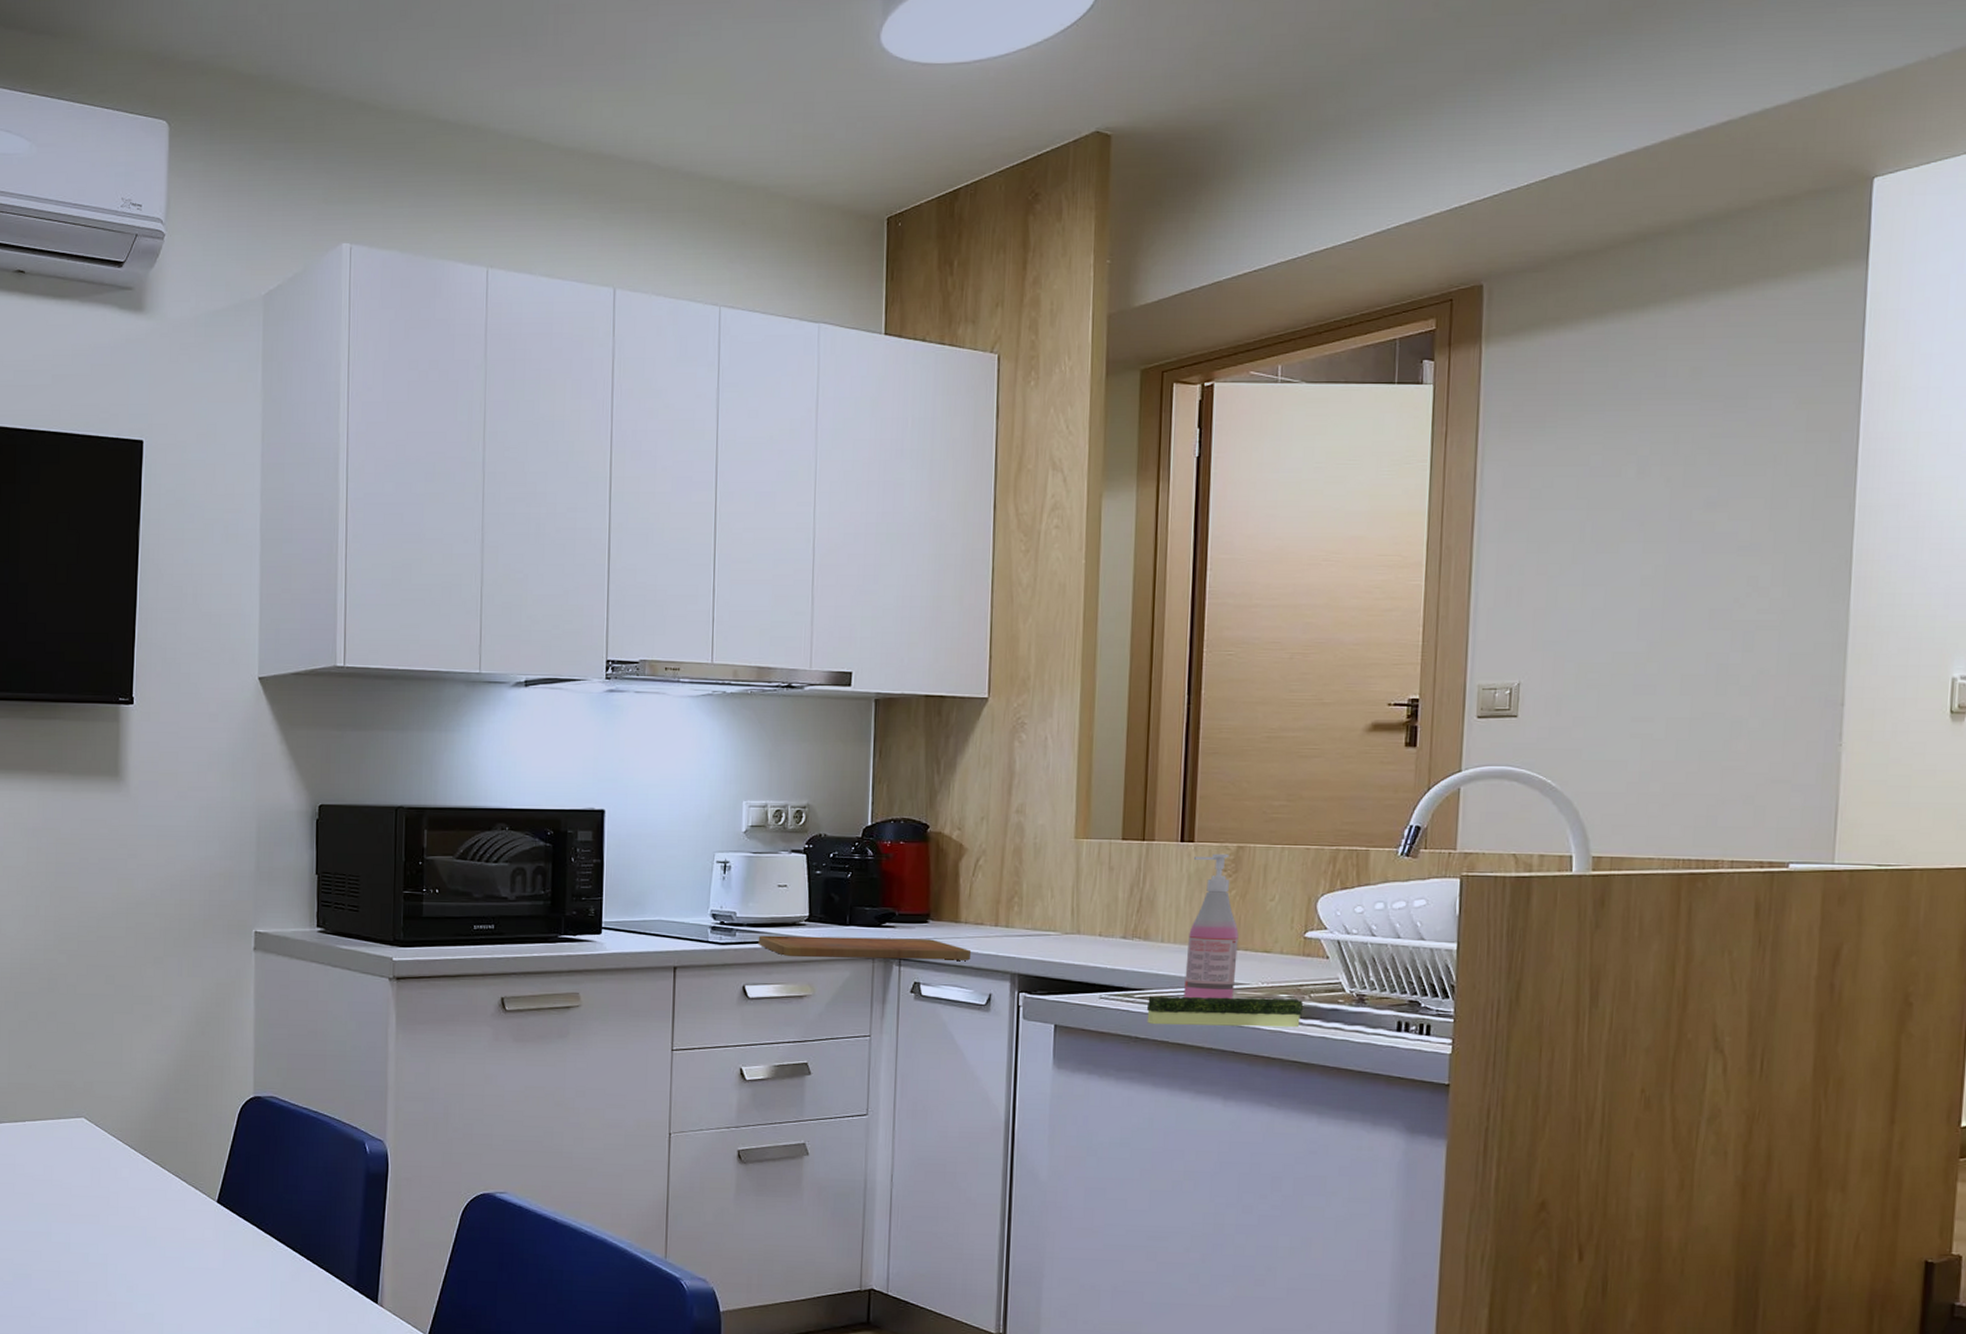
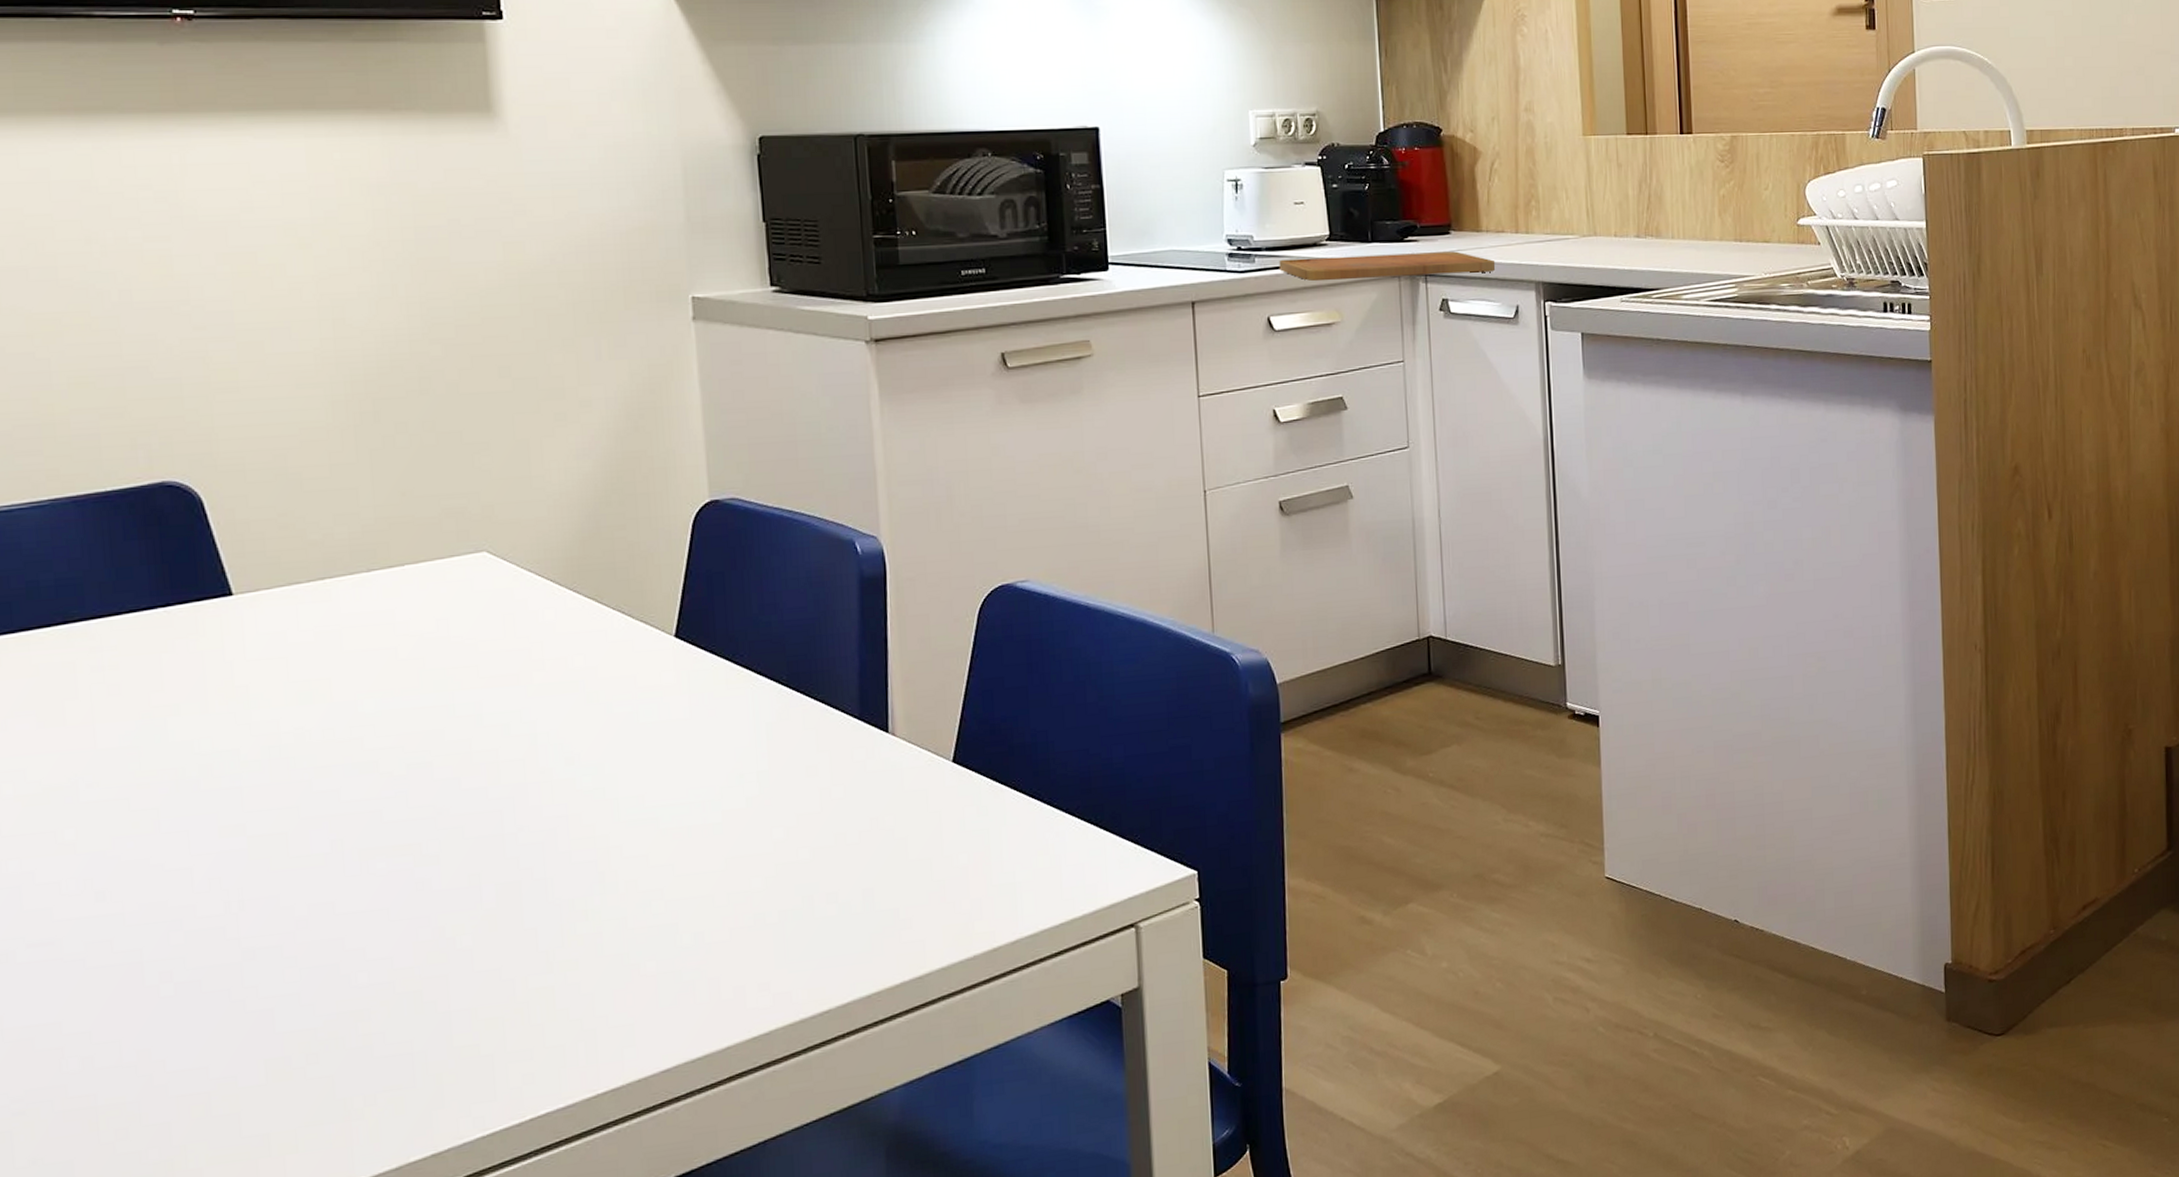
sponge: present [1147,996,1304,1028] -> none [1665,287,1803,325]
soap dispenser: present [1184,853,1239,1000] -> none [1694,144,1741,295]

